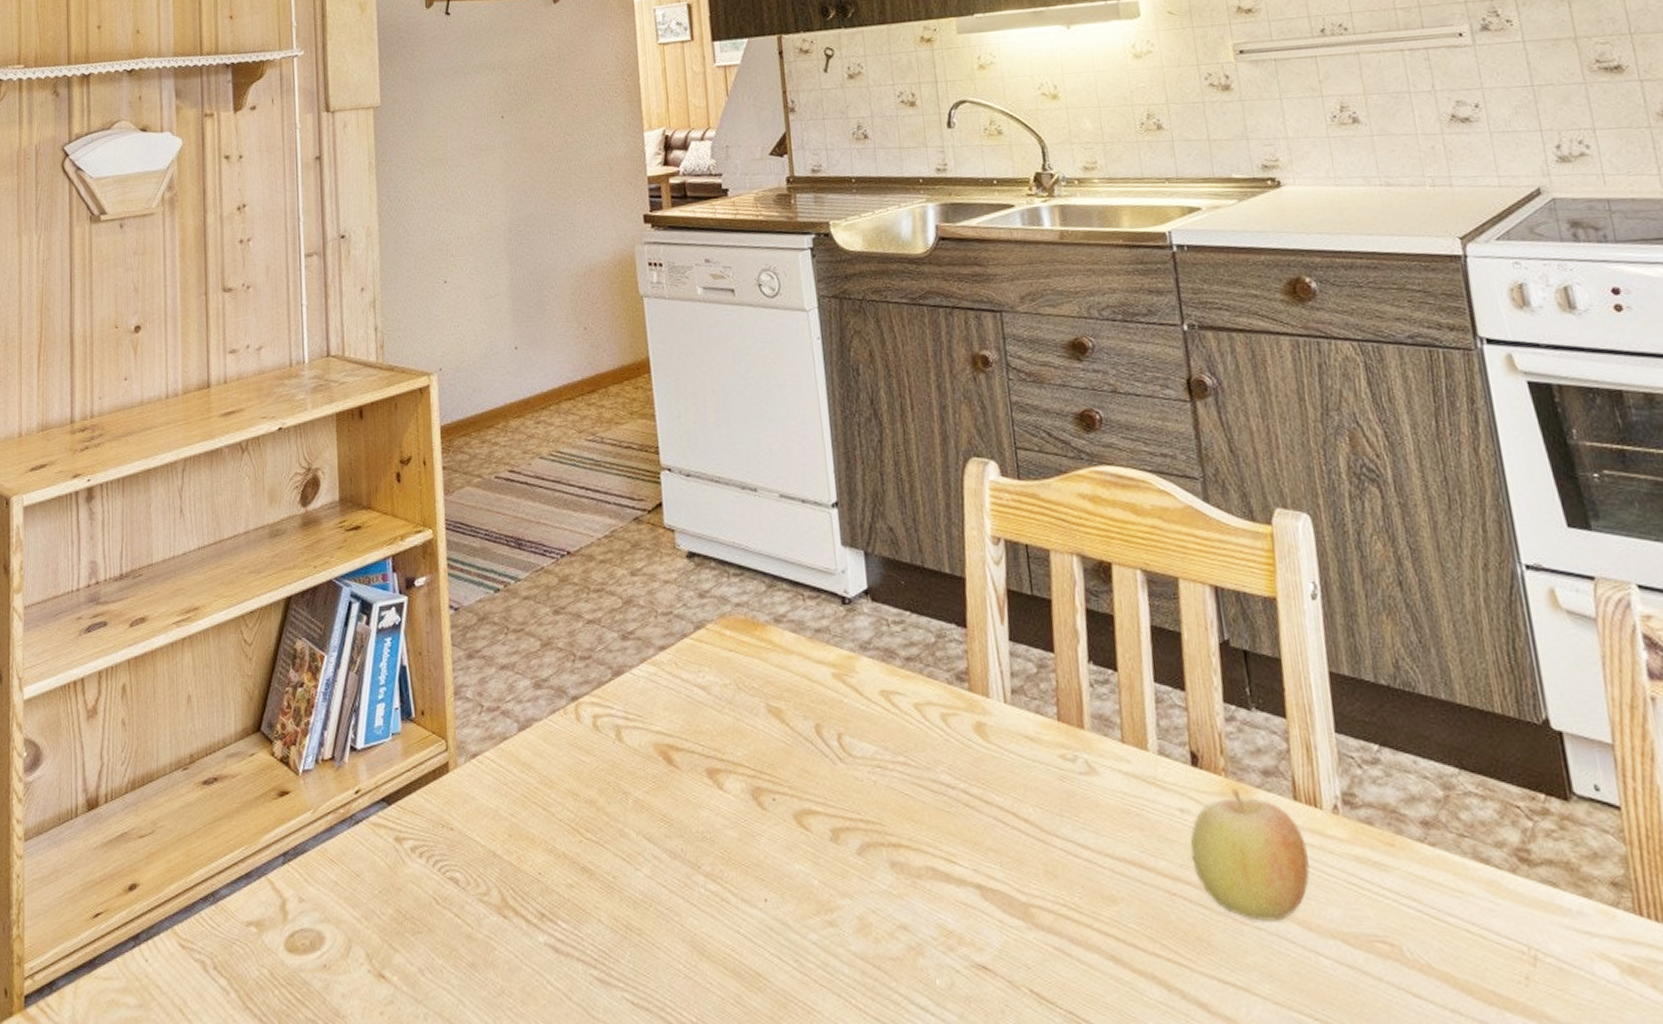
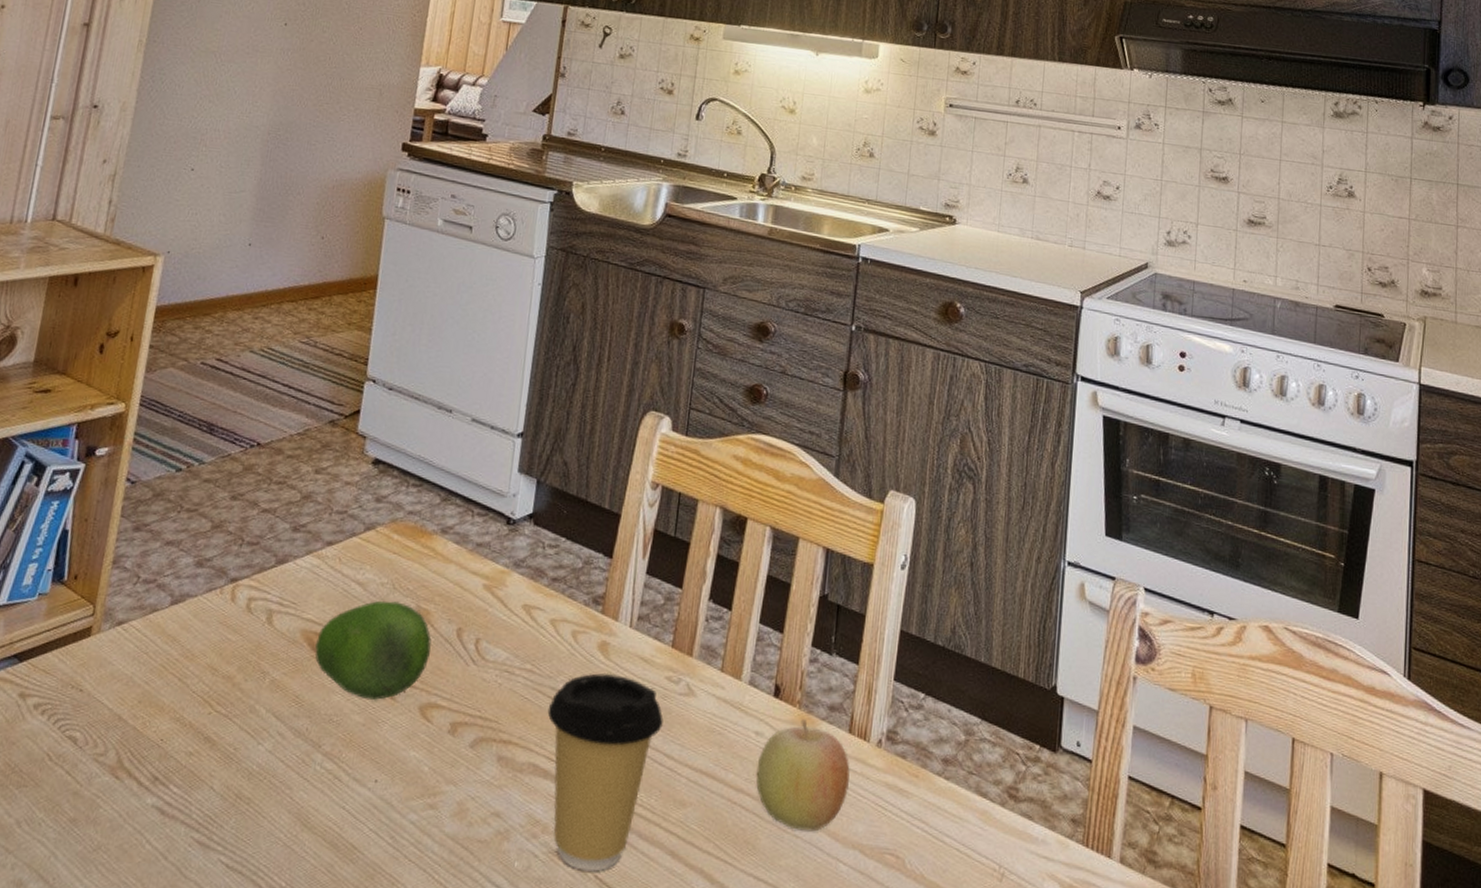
fruit: none [671,702,792,811] -> present [315,600,432,700]
coffee cup: none [933,757,1068,985] -> present [547,673,664,872]

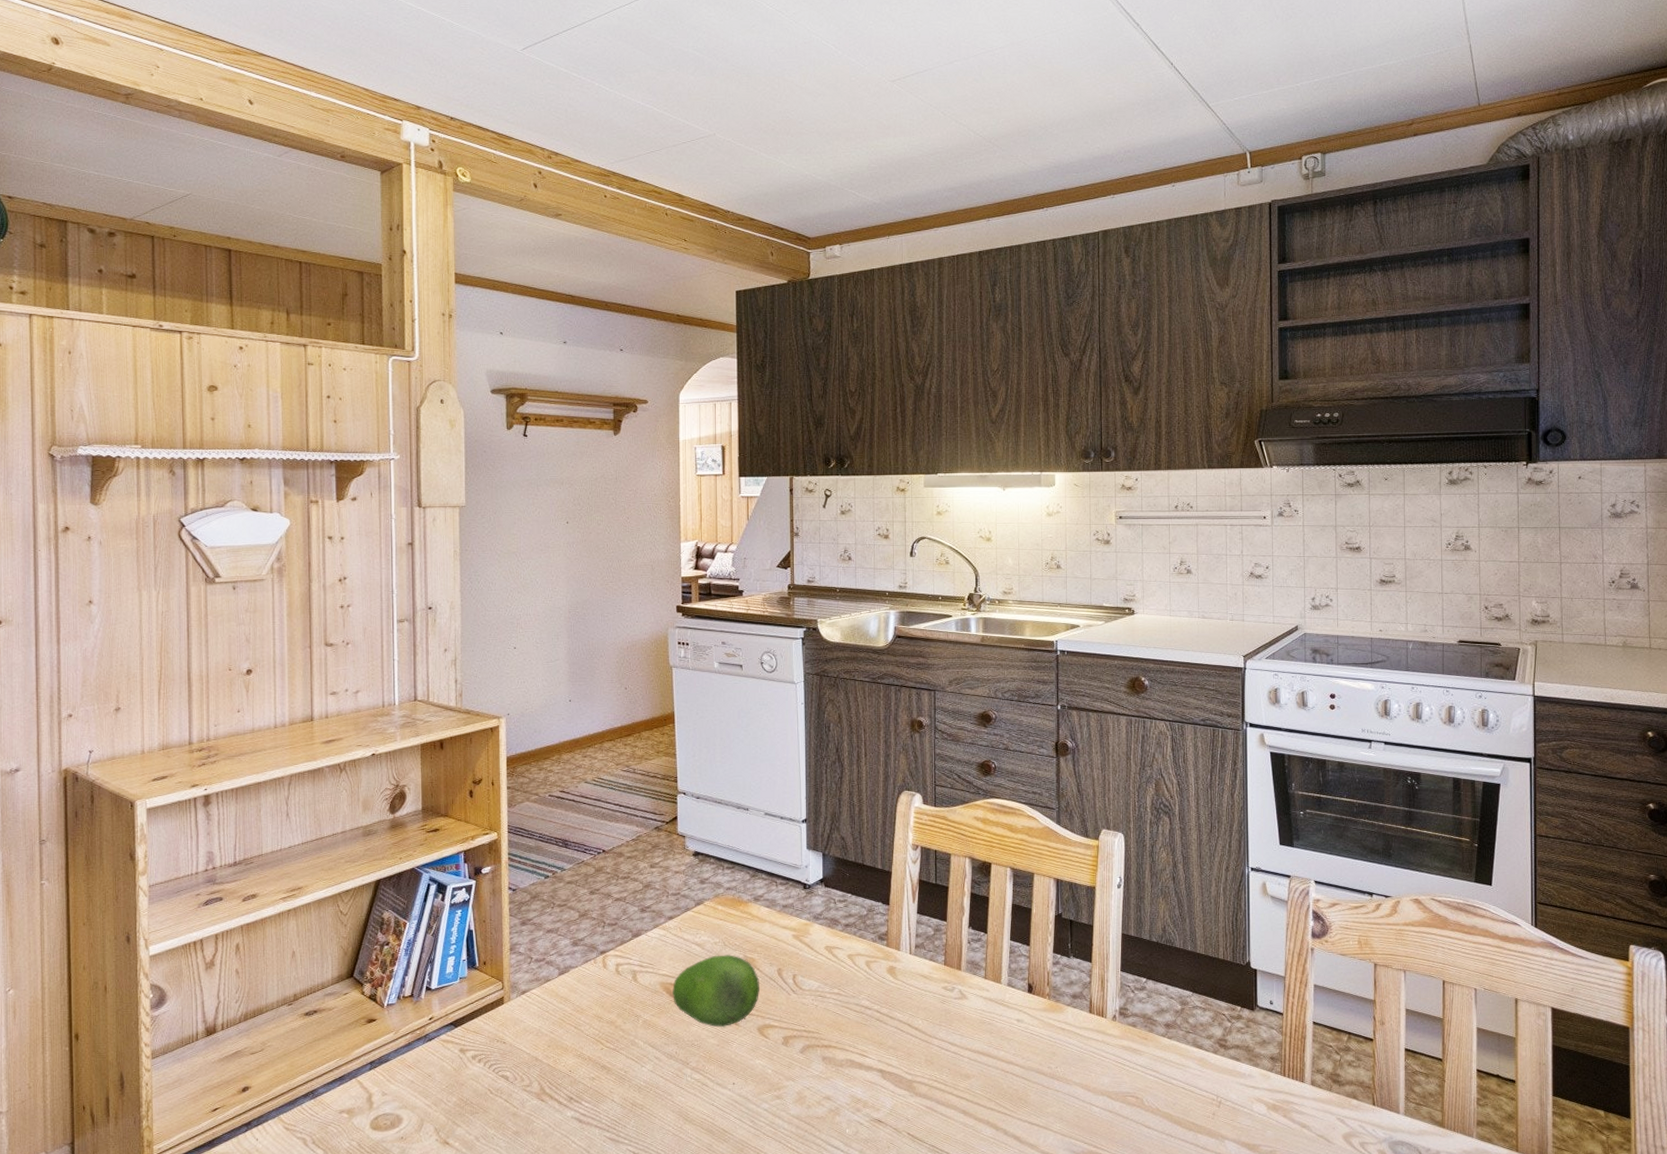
coffee cup: present [547,673,664,872] -> none [855,989,945,1131]
fruit: present [755,719,850,832] -> none [1021,1006,1093,1086]

